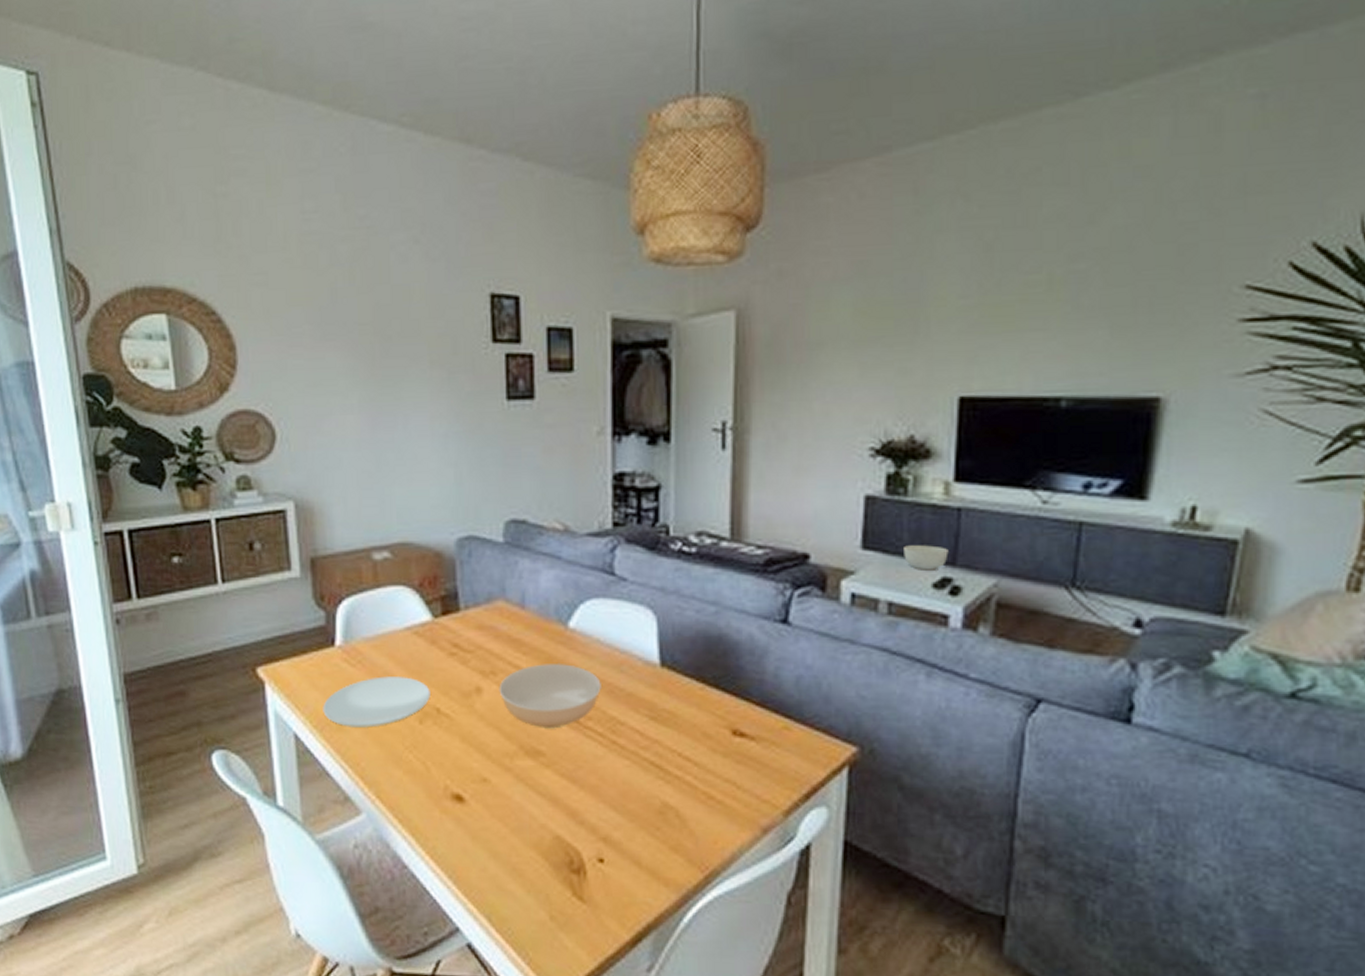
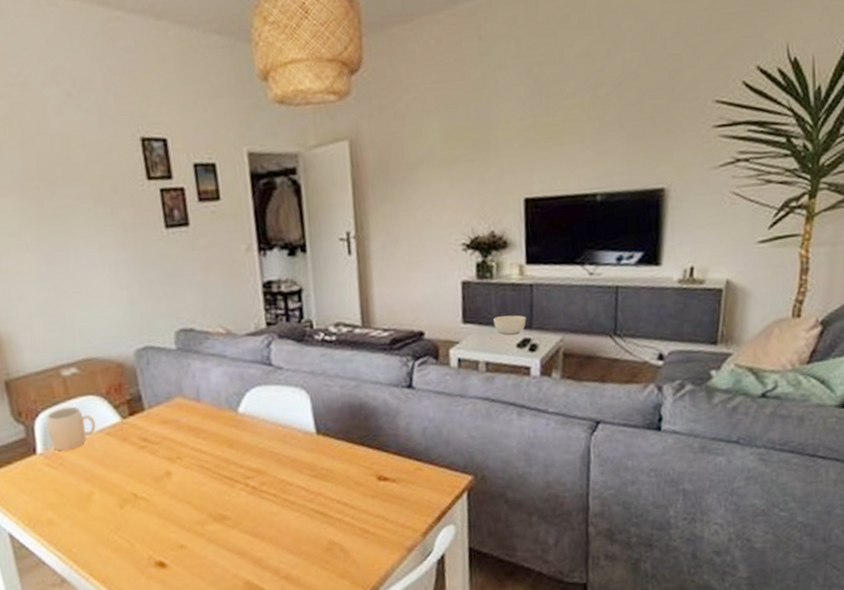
plate: present [323,676,430,728] -> none [32,471,128,521]
mug: none [349,596,403,646] -> present [46,406,96,451]
bowl: present [499,664,601,727] -> none [185,442,271,497]

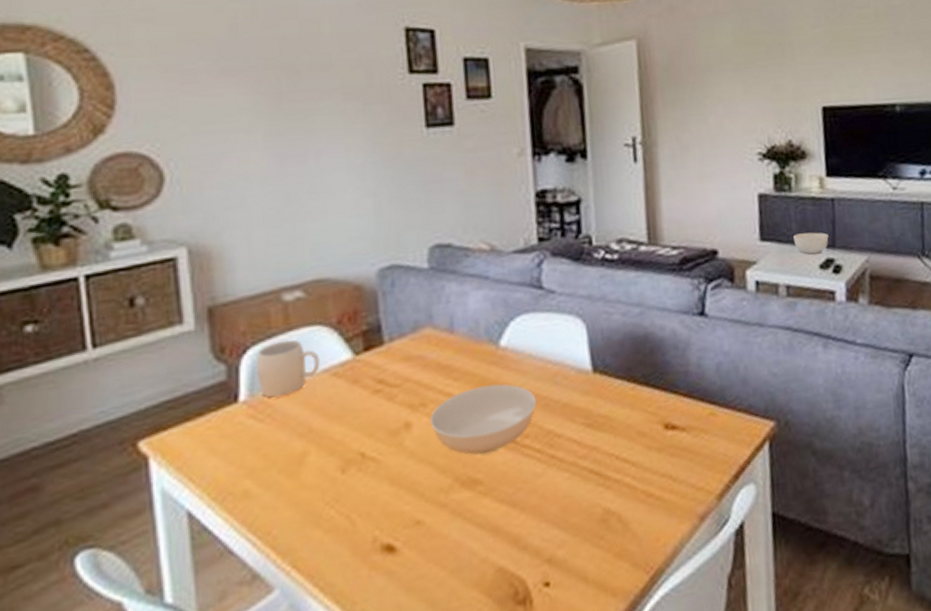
bowl: none [185,442,271,497] -> present [429,384,537,455]

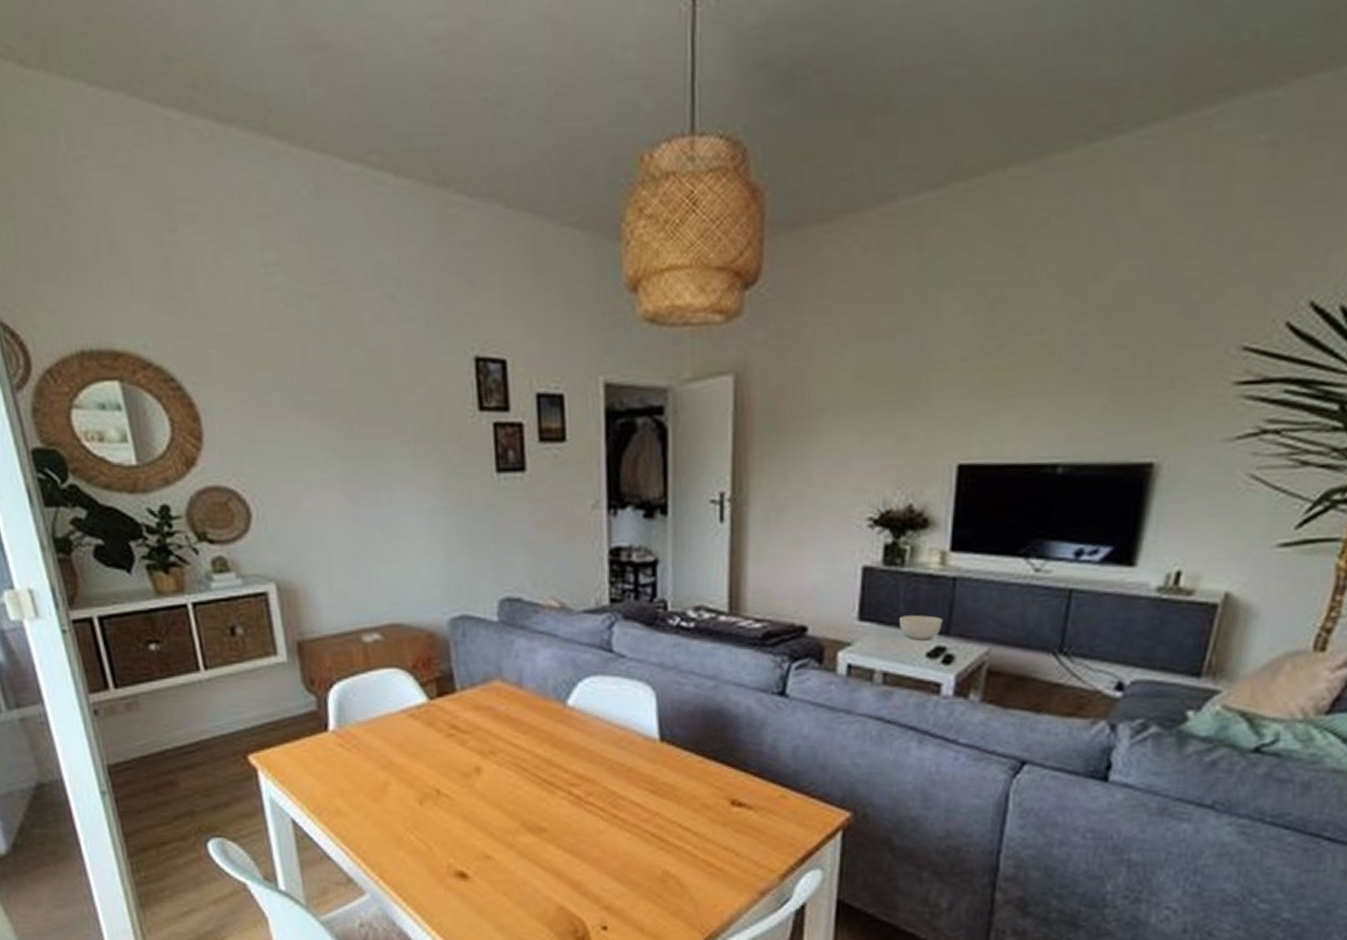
mug: present [255,339,320,398] -> none [341,679,398,730]
bowl: present [429,384,537,455] -> none [498,742,602,804]

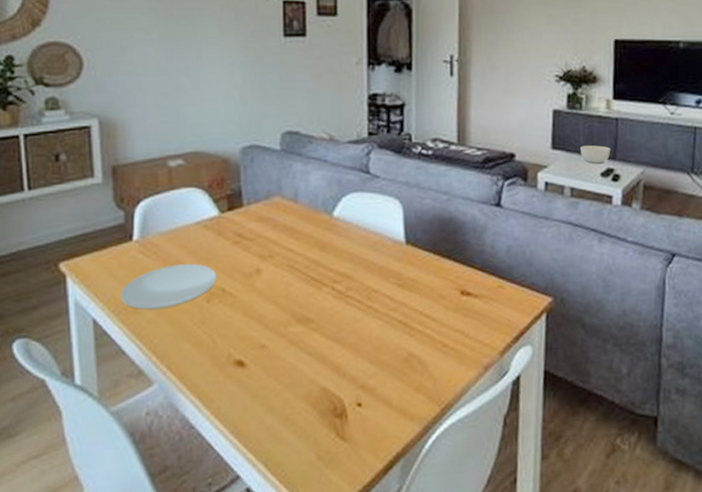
plate: none [319,759,430,811] -> present [120,264,217,310]

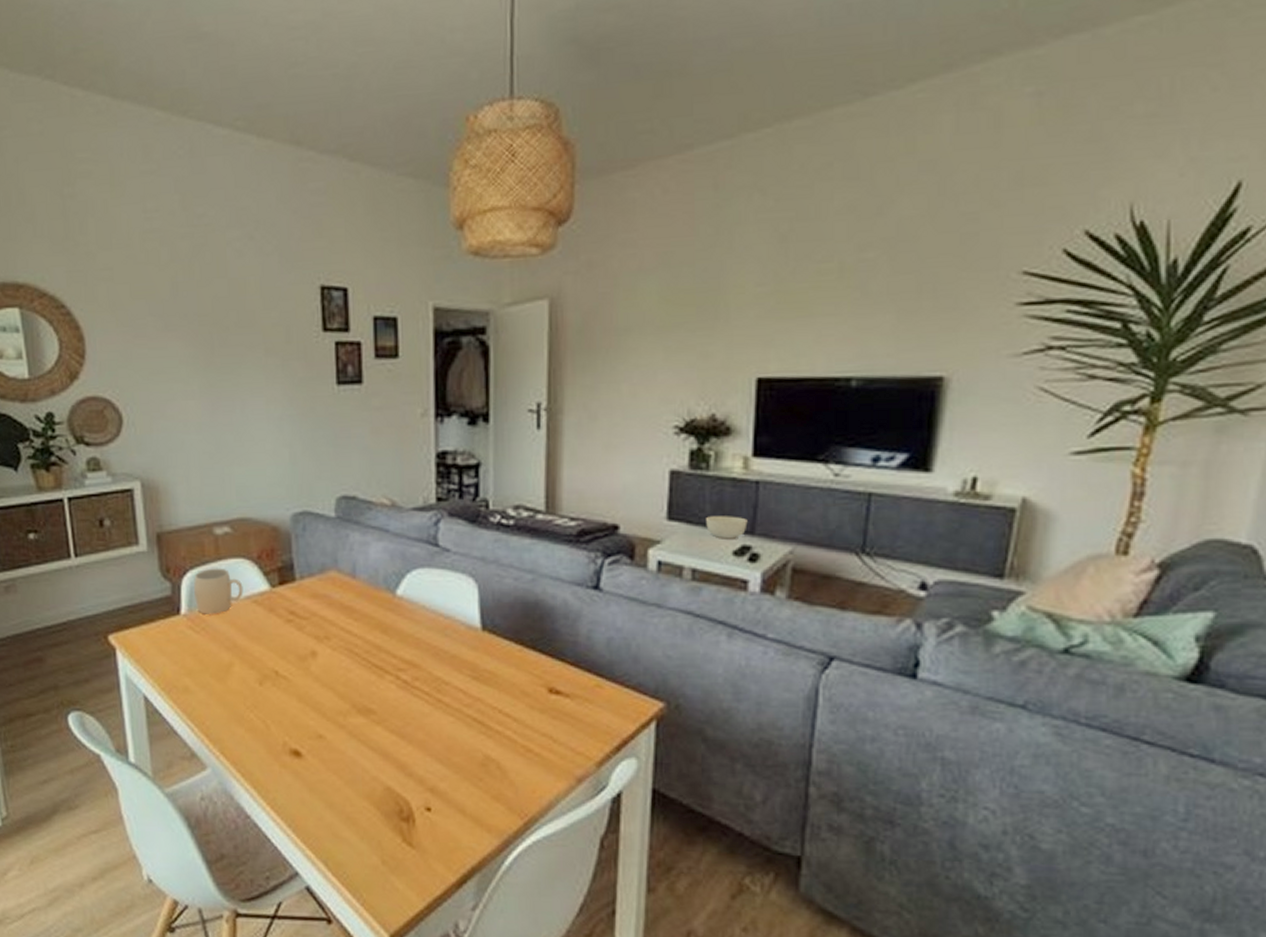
plate: present [120,264,217,310] -> none [170,642,269,689]
mug: none [146,197,194,240] -> present [193,568,243,614]

